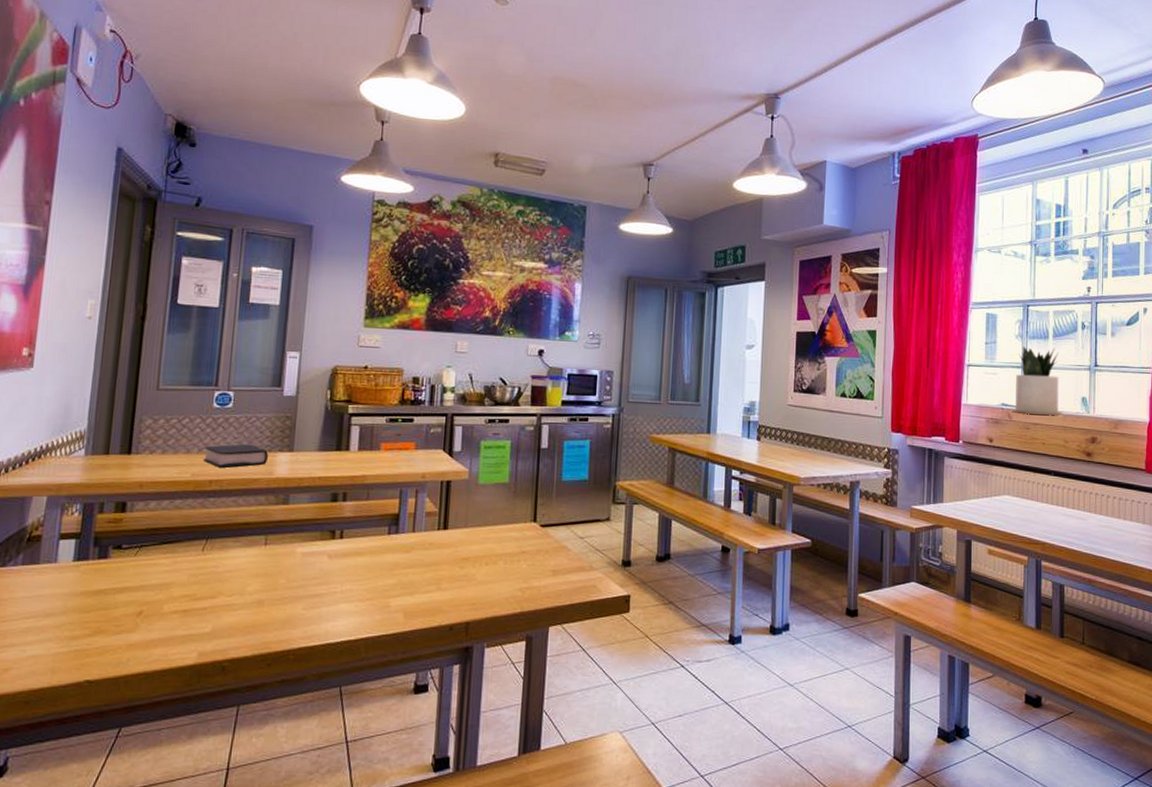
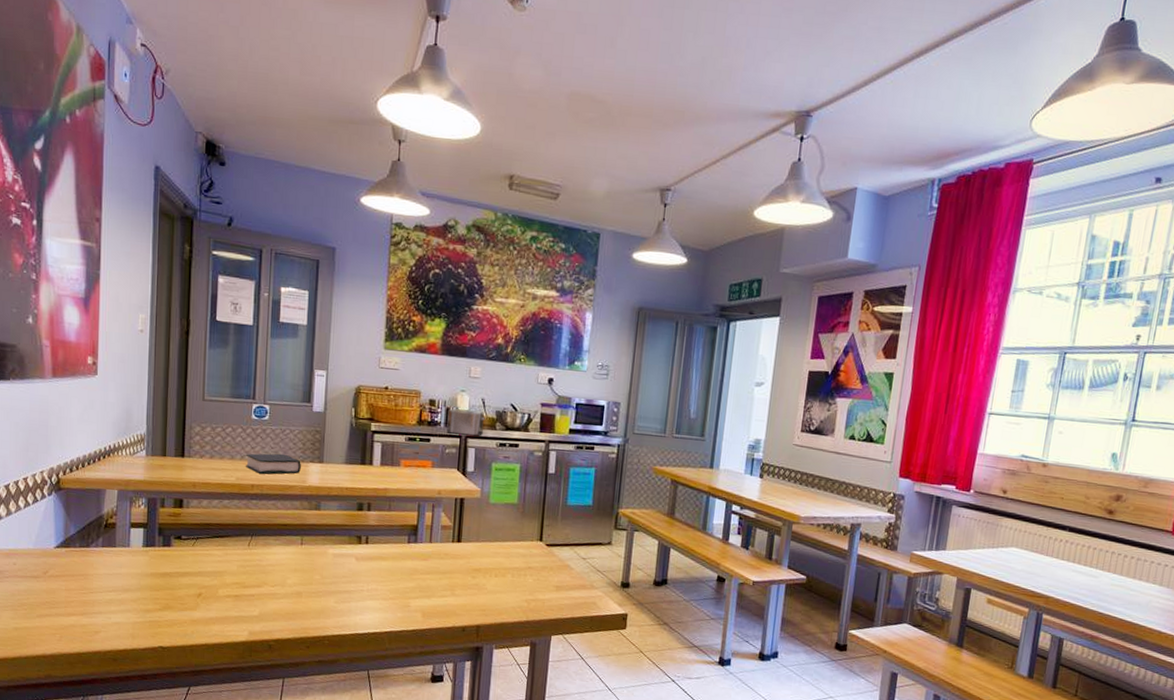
toaster: none [431,386,473,414] -> present [446,408,485,437]
planter: present [1011,346,1063,416] -> none [1031,396,1093,471]

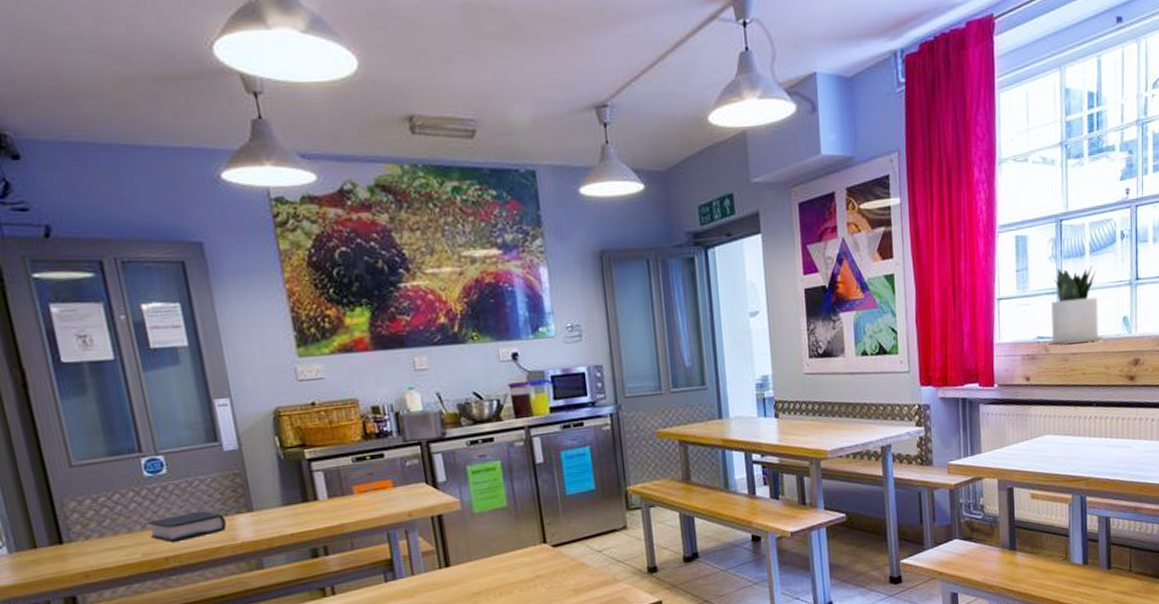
planter: none [1031,396,1093,471] -> present [1047,265,1103,346]

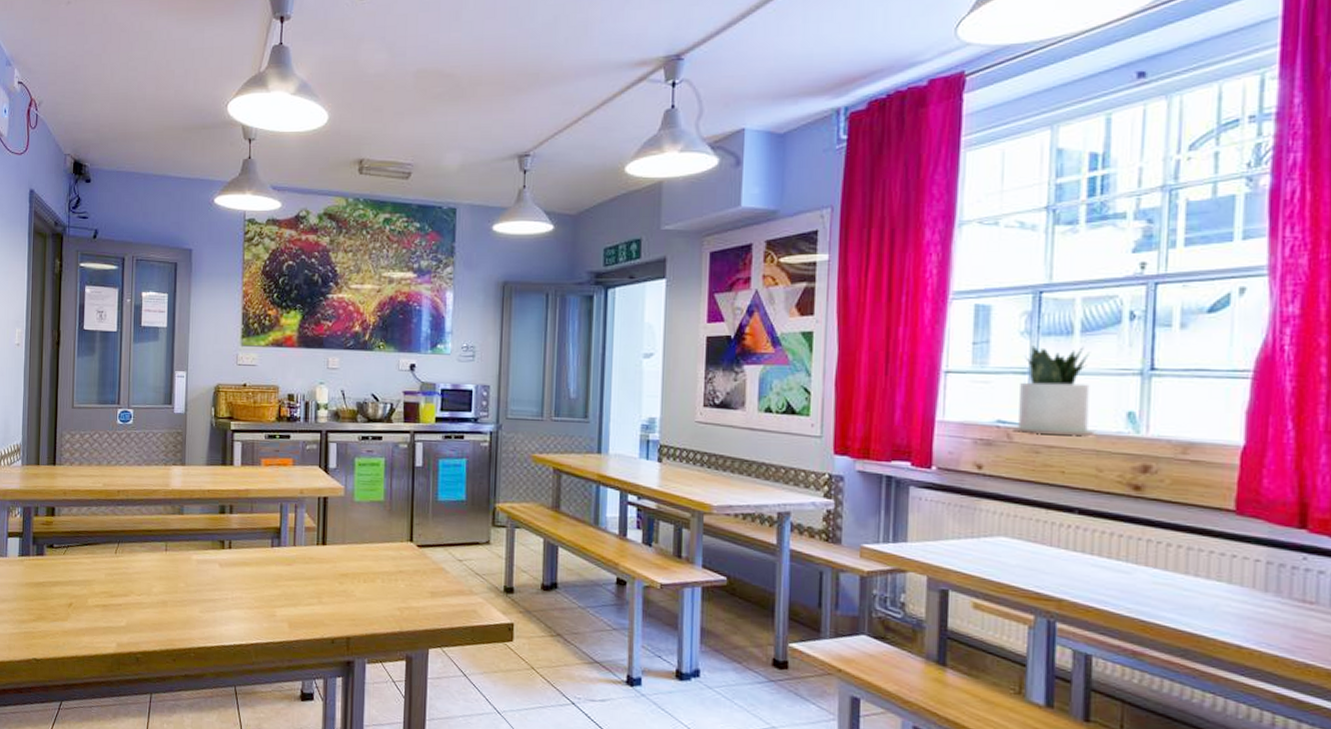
book: present [148,511,226,542] -> none [111,457,164,479]
toaster: present [398,408,447,444] -> none [306,402,345,431]

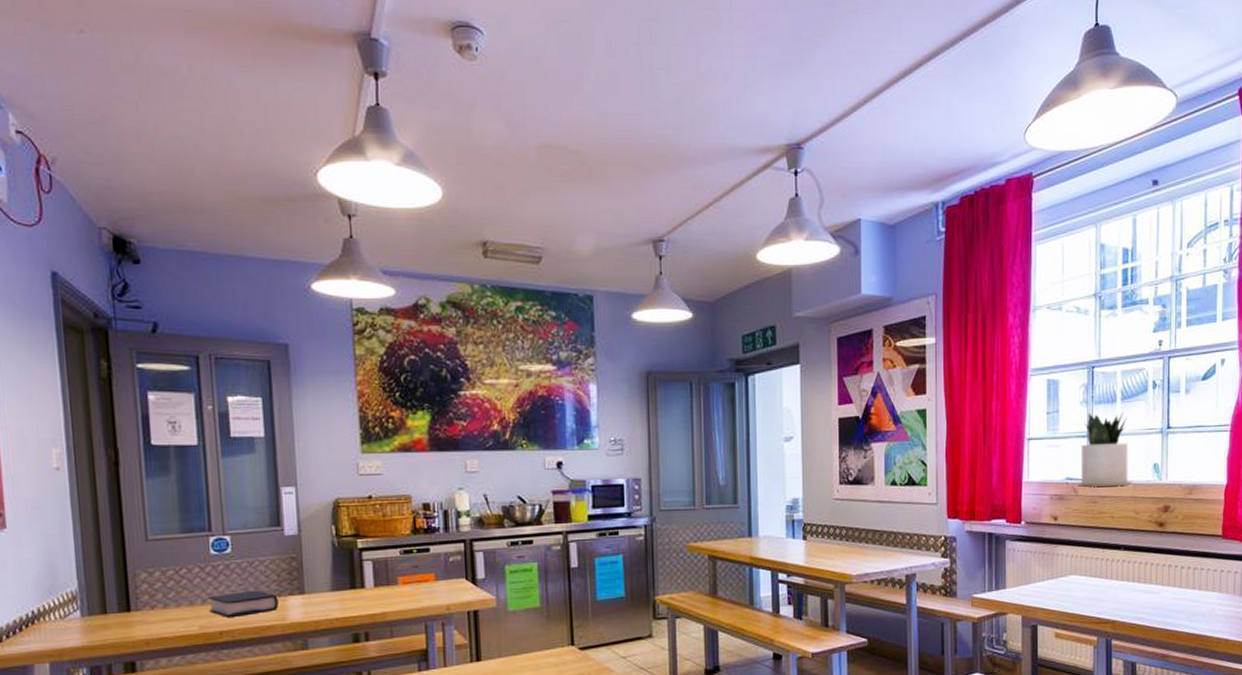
book: none [111,457,164,479] -> present [208,590,278,617]

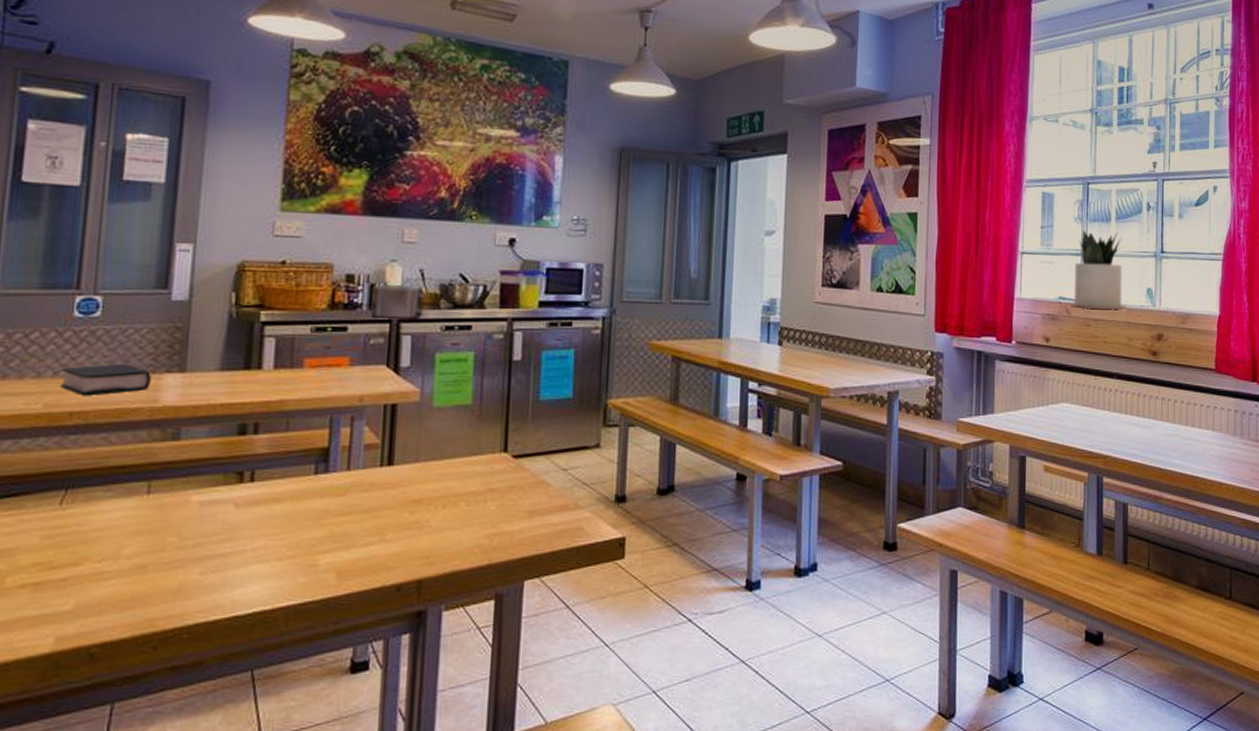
toaster: none [446,509,490,540] -> present [371,285,425,320]

